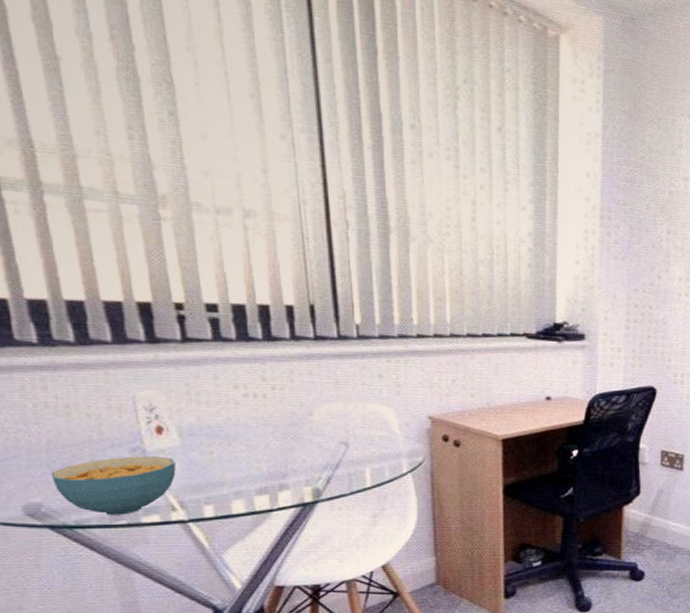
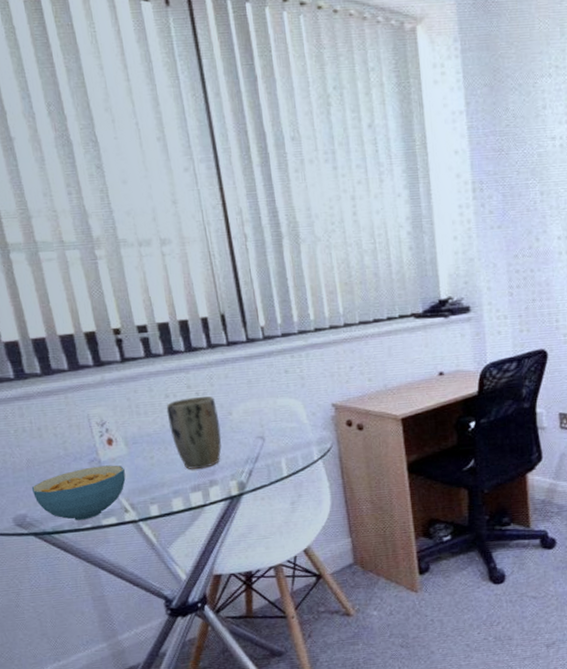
plant pot: none [234,391,298,470] -> present [166,395,222,469]

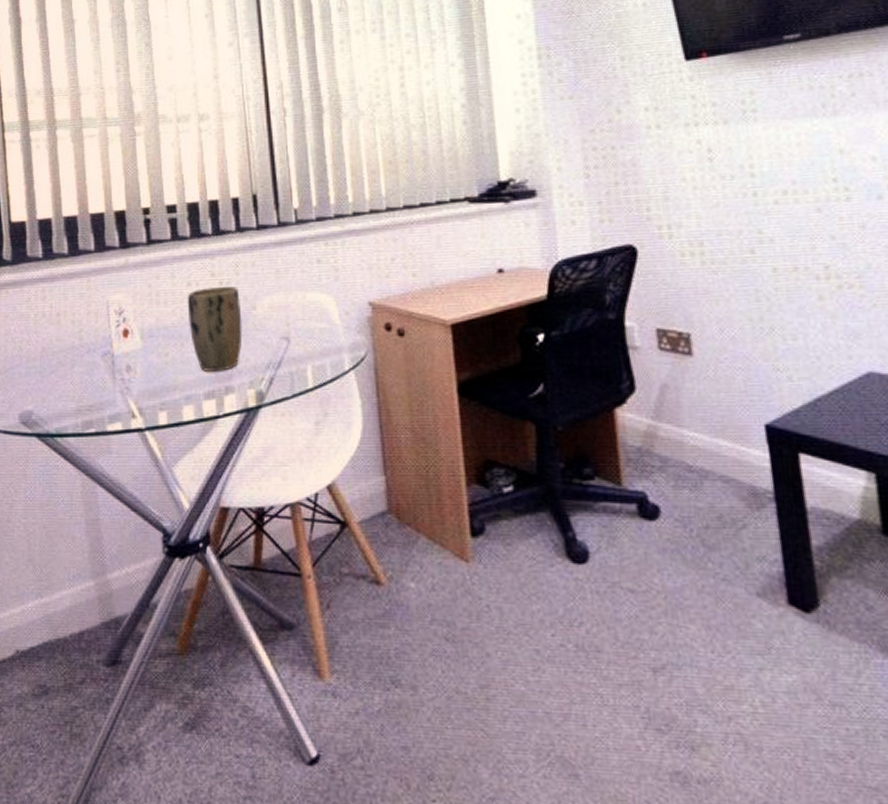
cereal bowl: present [32,465,126,520] -> none [43,360,137,423]

